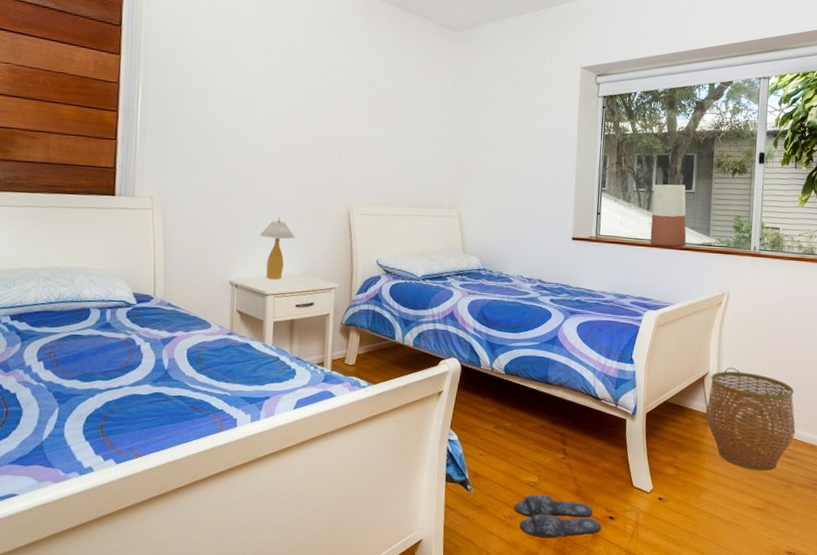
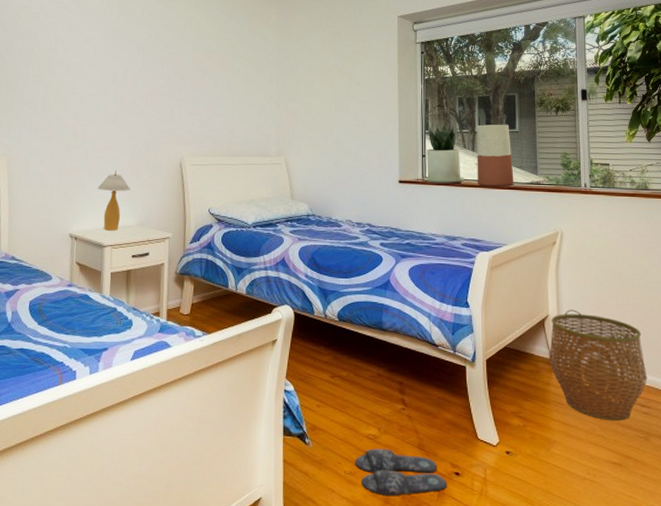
planter: none [598,183,638,243] -> present [424,125,465,185]

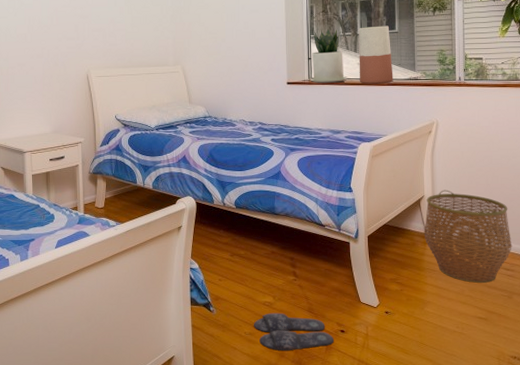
table lamp: present [97,170,131,231] -> none [14,84,44,138]

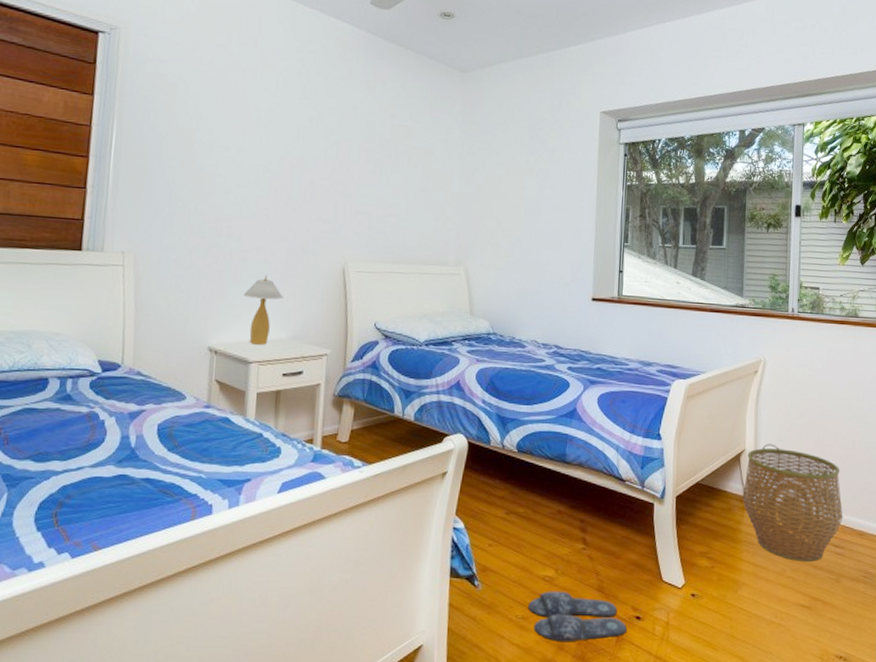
table lamp: none [14,84,44,138] -> present [243,274,283,345]
planter: present [310,29,348,84] -> none [620,238,664,304]
vase: present [359,25,393,84] -> none [677,239,718,310]

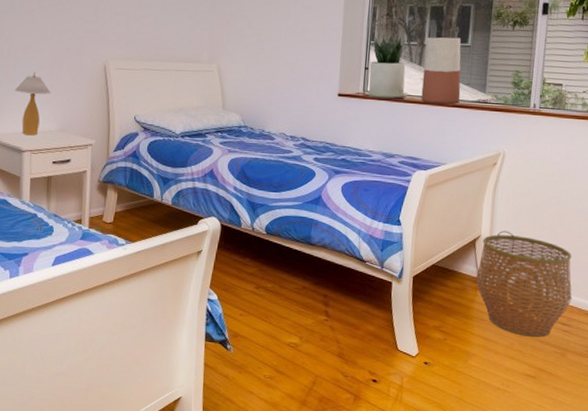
slippers: present [528,591,627,642] -> none [275,355,364,399]
planter: none [620,238,664,304] -> present [365,36,408,100]
vase: none [677,239,718,310] -> present [421,37,461,105]

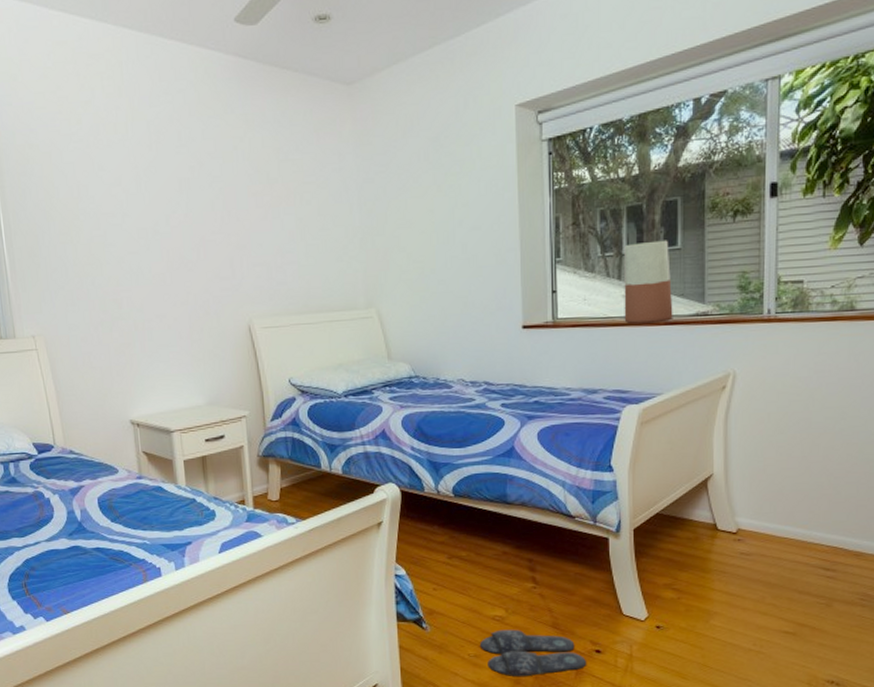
table lamp: present [14,71,51,136] -> none [154,342,194,414]
slippers: none [275,355,364,399] -> present [480,629,586,677]
planter: present [365,36,408,100] -> none [555,249,608,327]
basket: present [476,230,572,337] -> none [711,465,835,587]

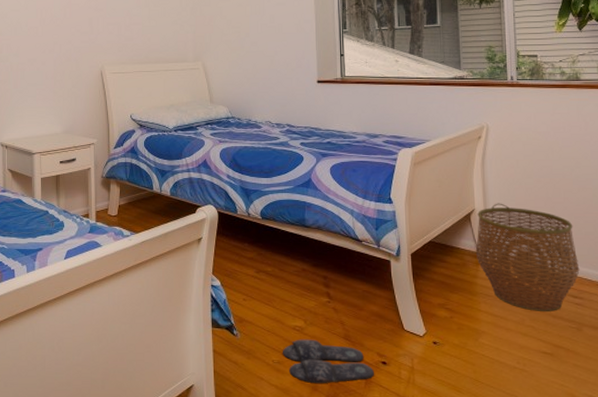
vase: present [624,240,673,325] -> none [396,19,436,84]
basket: none [711,465,835,587] -> present [475,203,580,311]

